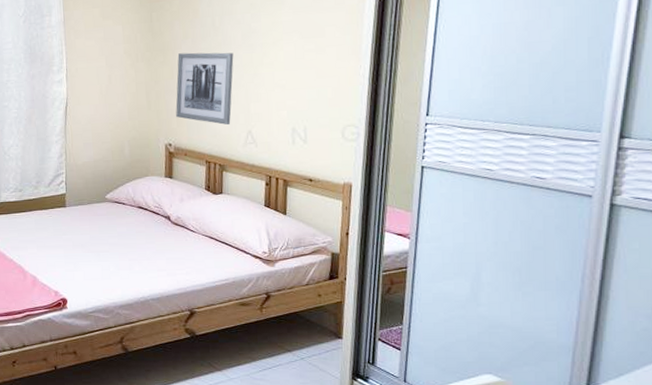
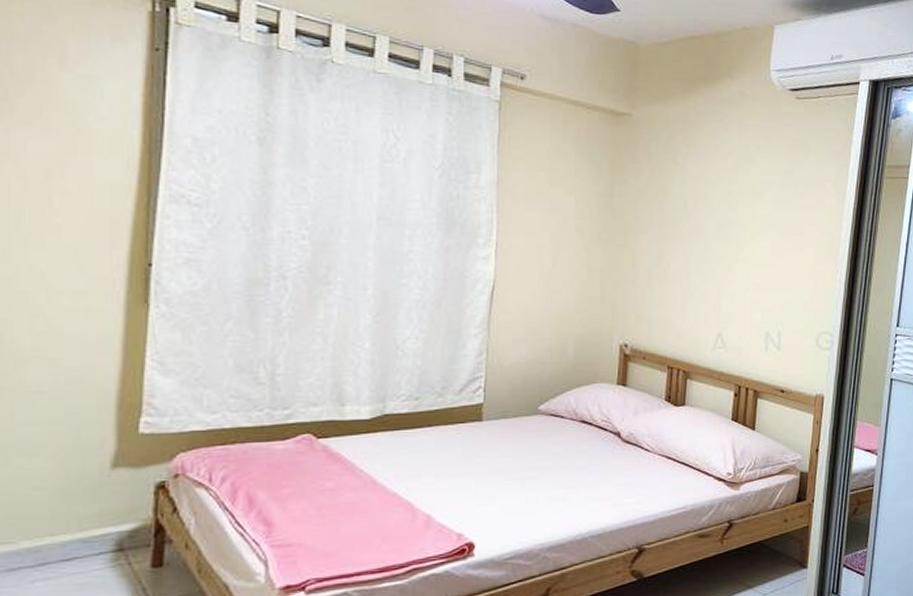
wall art: present [176,52,234,125] -> none [635,238,706,325]

